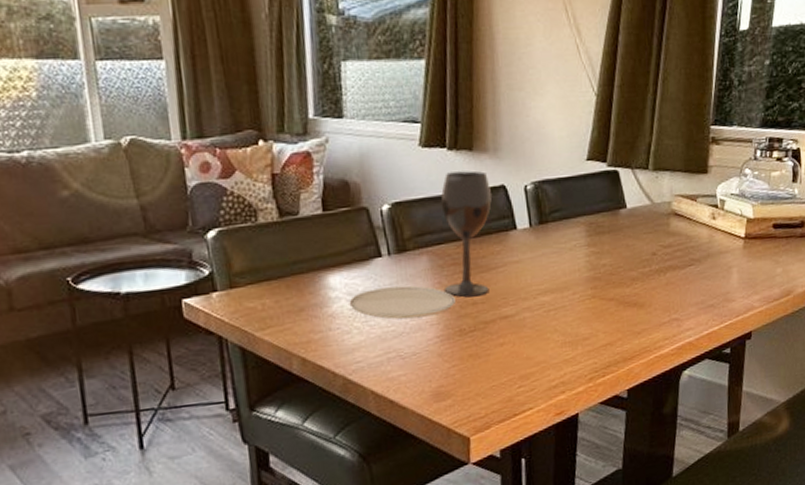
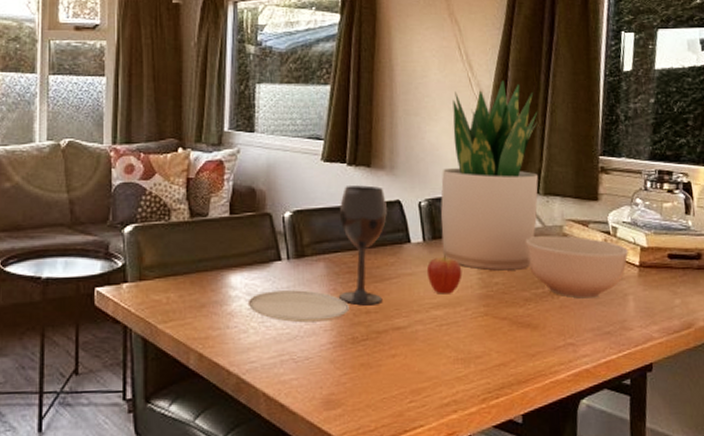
fruit: none [533,239,570,280] -> present [426,255,463,294]
planter: none [547,46,650,252] -> present [440,80,539,271]
bowl: none [633,211,735,274] -> present [525,235,628,299]

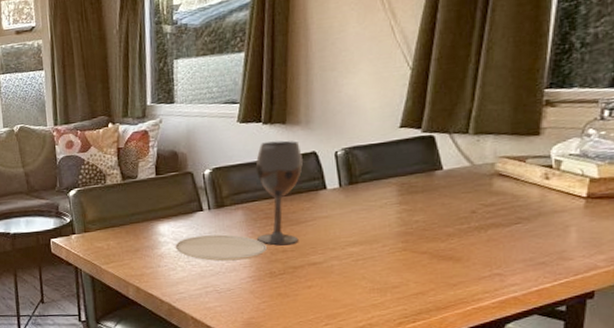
fruit: present [426,255,463,294] -> none [342,198,380,233]
planter: present [440,80,539,271] -> none [357,23,471,210]
bowl: present [525,235,628,299] -> none [450,172,574,232]

